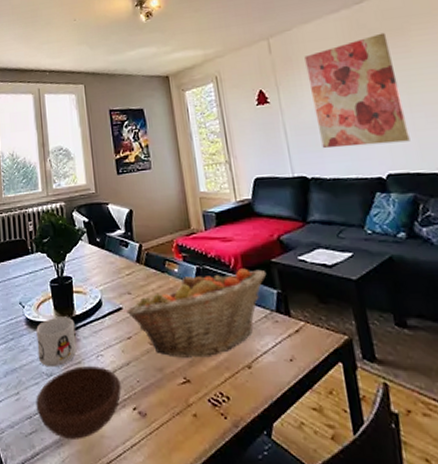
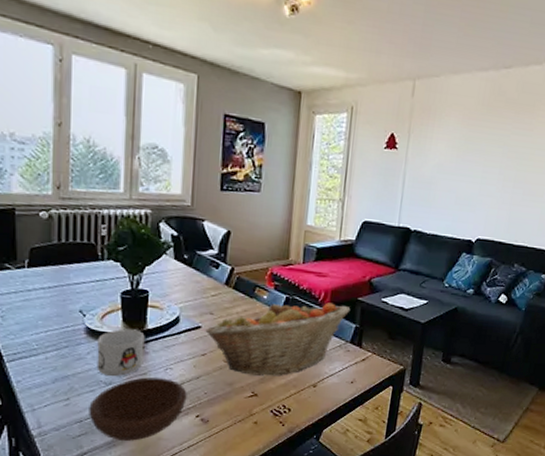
wall art: present [304,32,410,149] -> none [432,105,519,213]

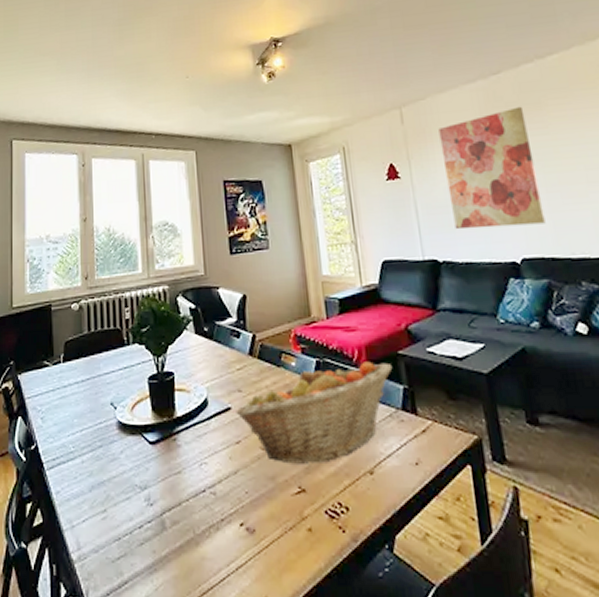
bowl: present [89,377,187,441] -> none [126,476,227,563]
mug: present [96,328,145,377] -> none [129,419,177,479]
wall art: none [432,105,519,213] -> present [438,106,546,230]

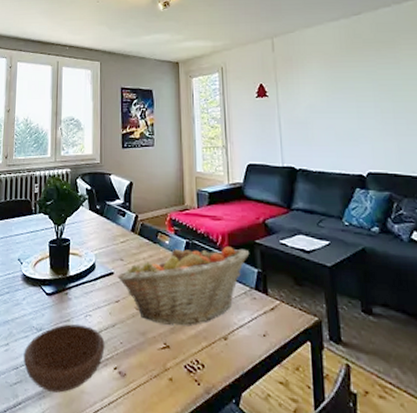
bowl: none [126,476,227,563] -> present [23,324,105,393]
wall art: present [438,106,546,230] -> none [304,43,391,145]

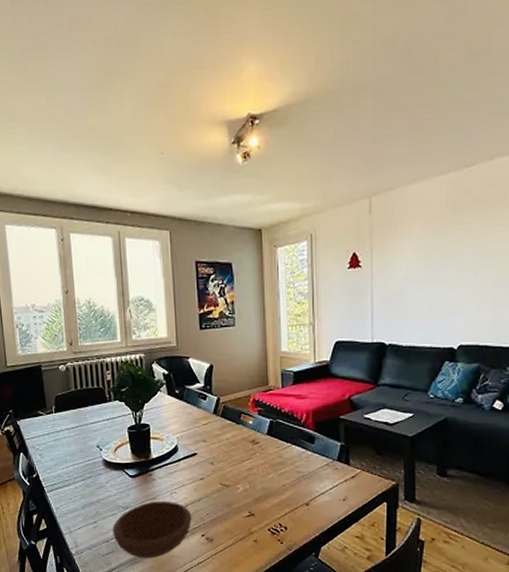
fruit basket: present [117,246,250,326] -> none [201,423,334,496]

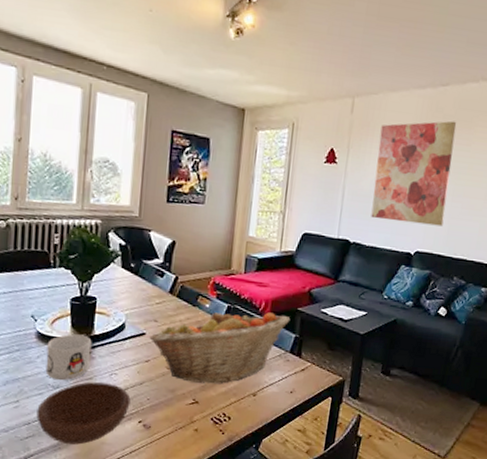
mug: none [113,459,152,502] -> present [45,334,92,381]
fruit basket: none [201,423,334,496] -> present [149,311,291,384]
wall art: none [403,201,489,317] -> present [371,121,457,227]

